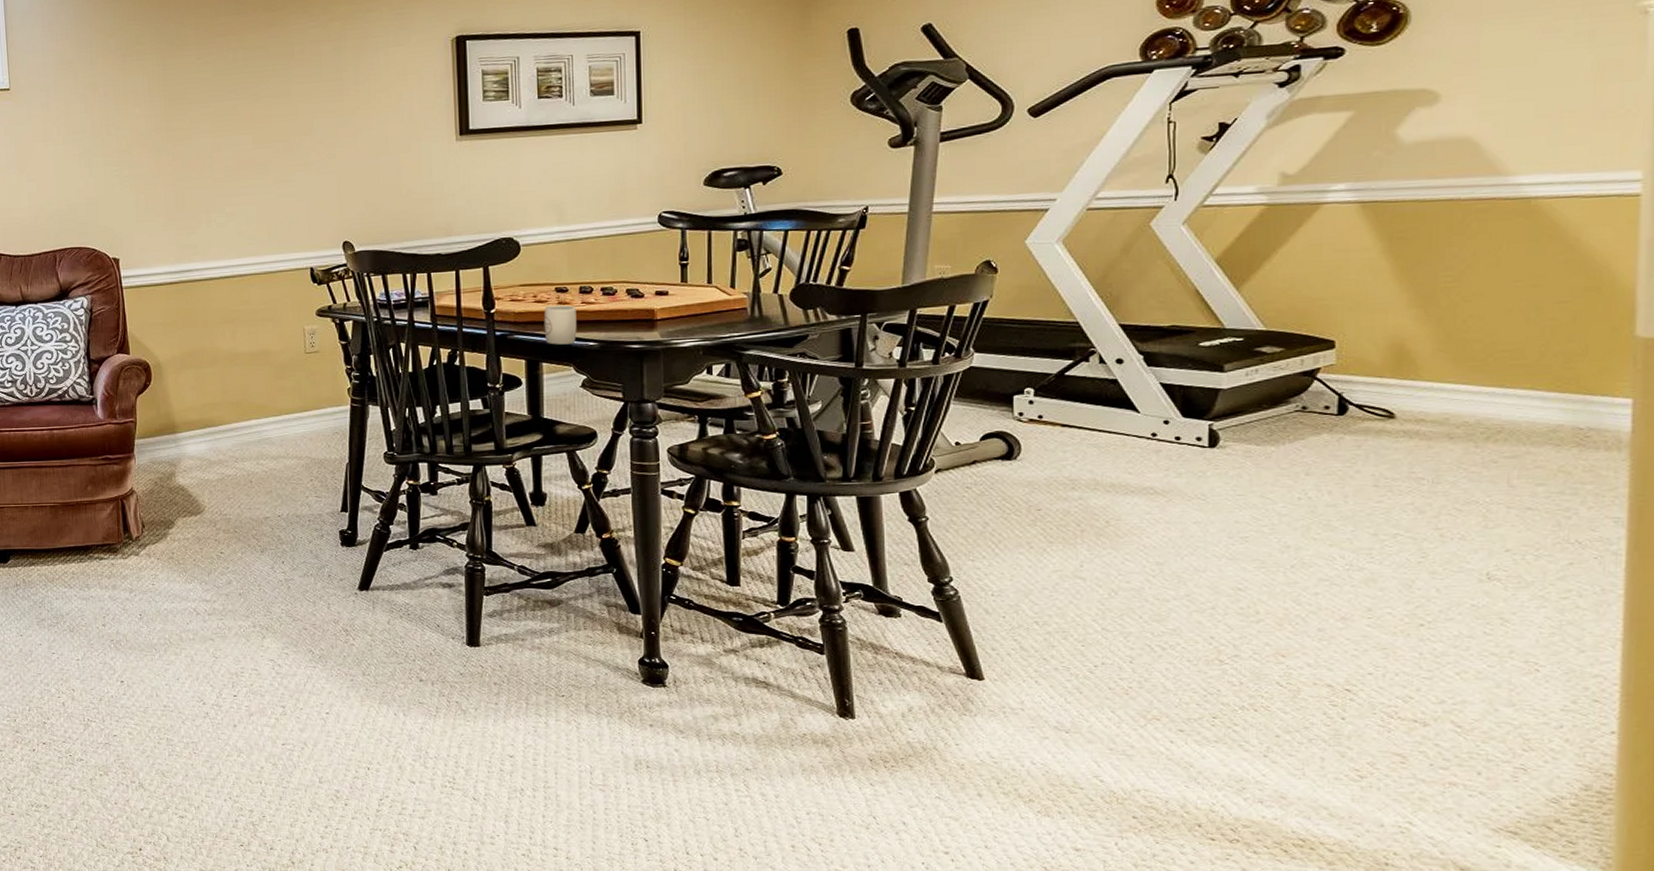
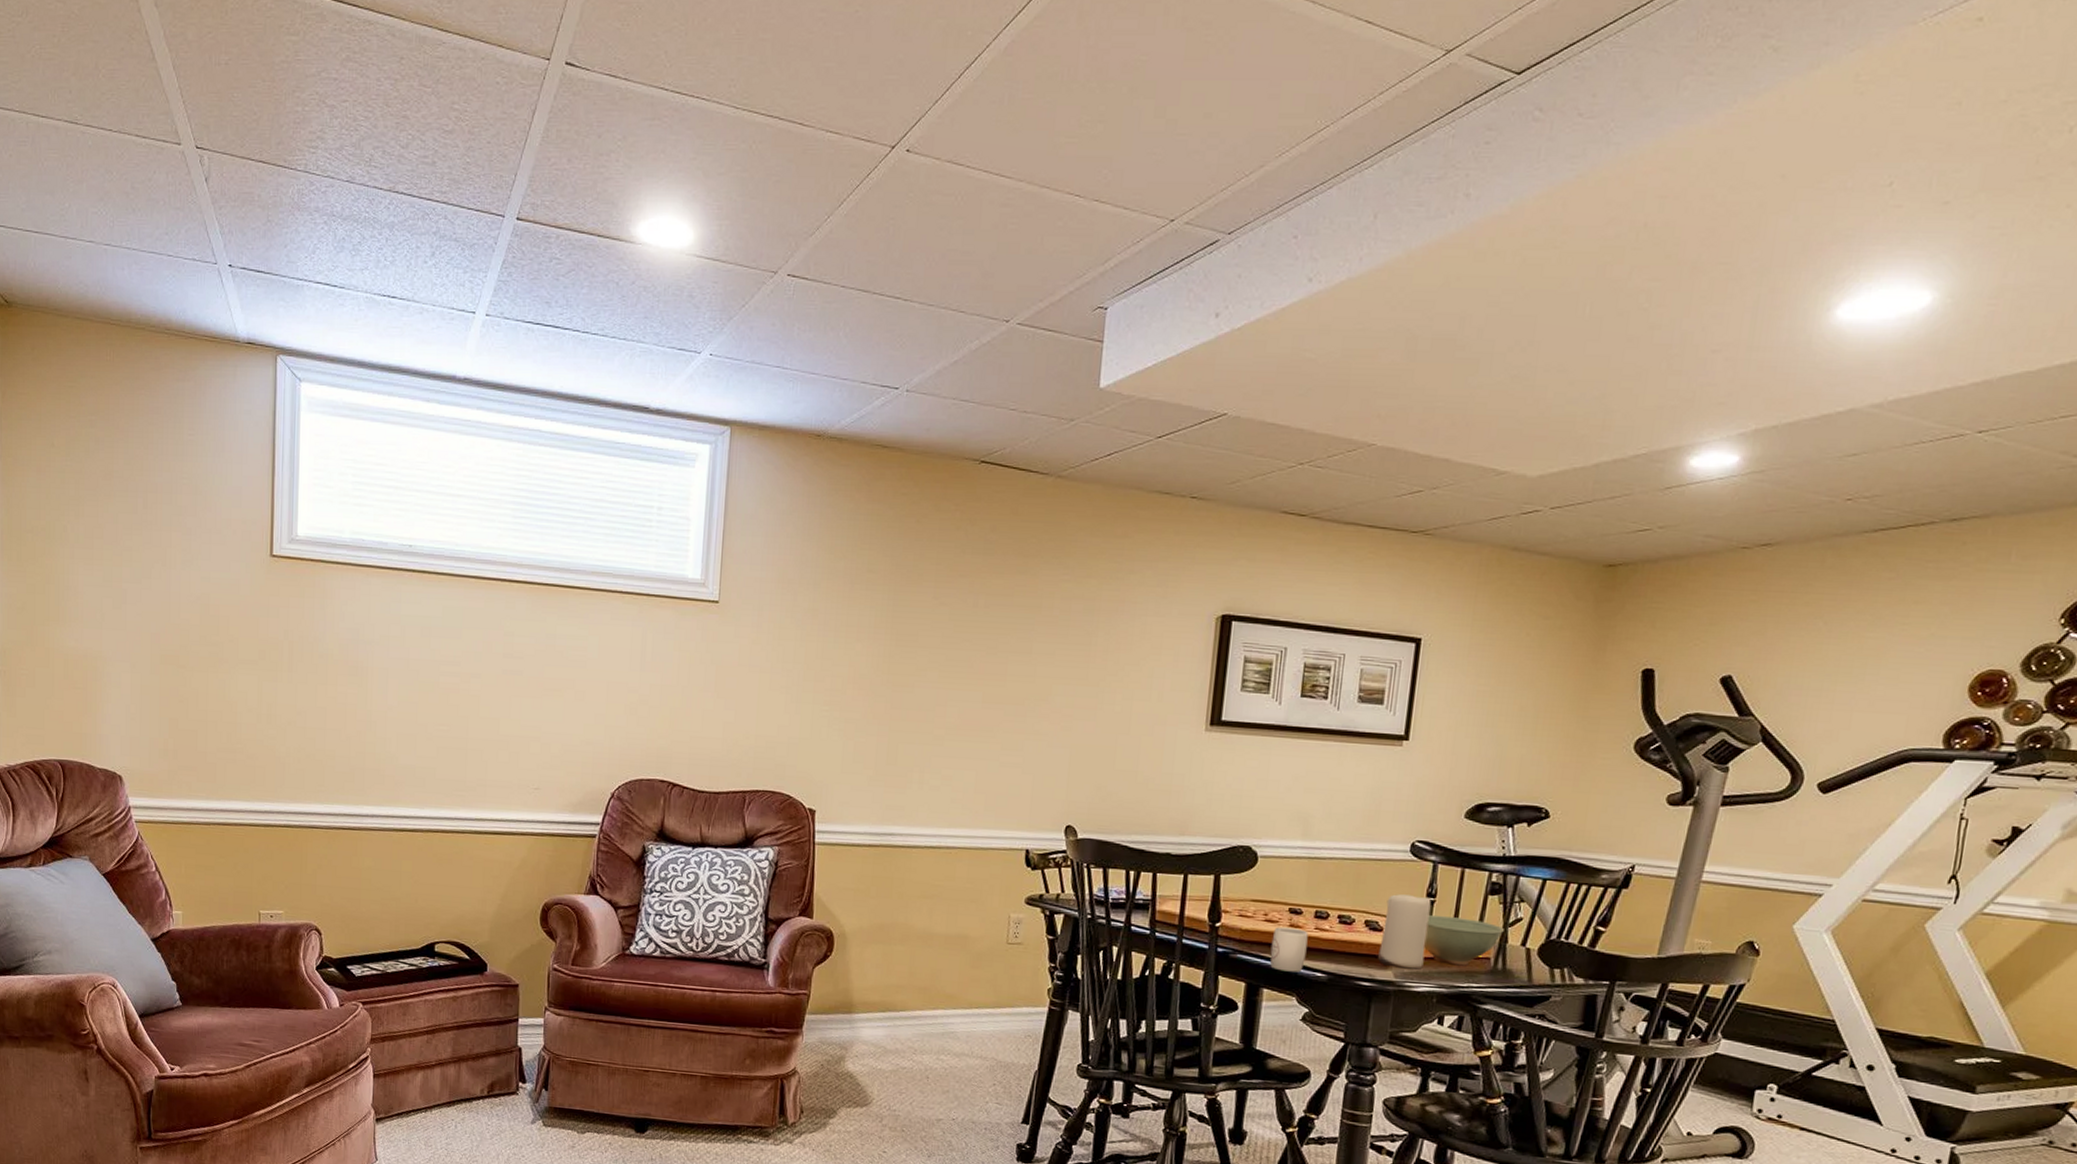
candle: none [642,261,686,328] -> present [1377,894,1432,969]
bowl: none [683,275,755,319] -> present [1424,914,1504,966]

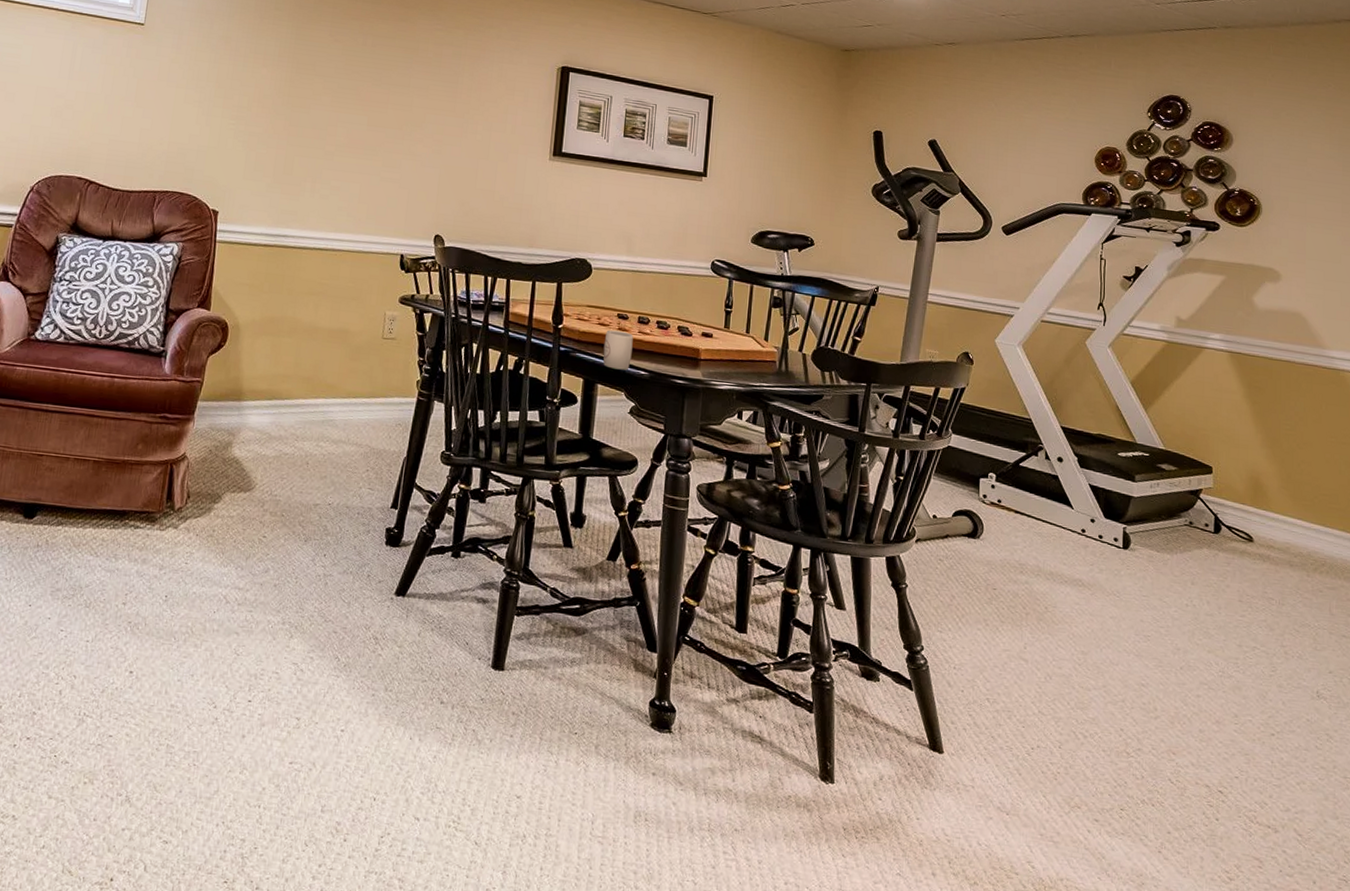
candle: present [1377,894,1432,969] -> none [688,304,729,370]
bowl: present [1424,914,1504,966] -> none [725,323,785,368]

